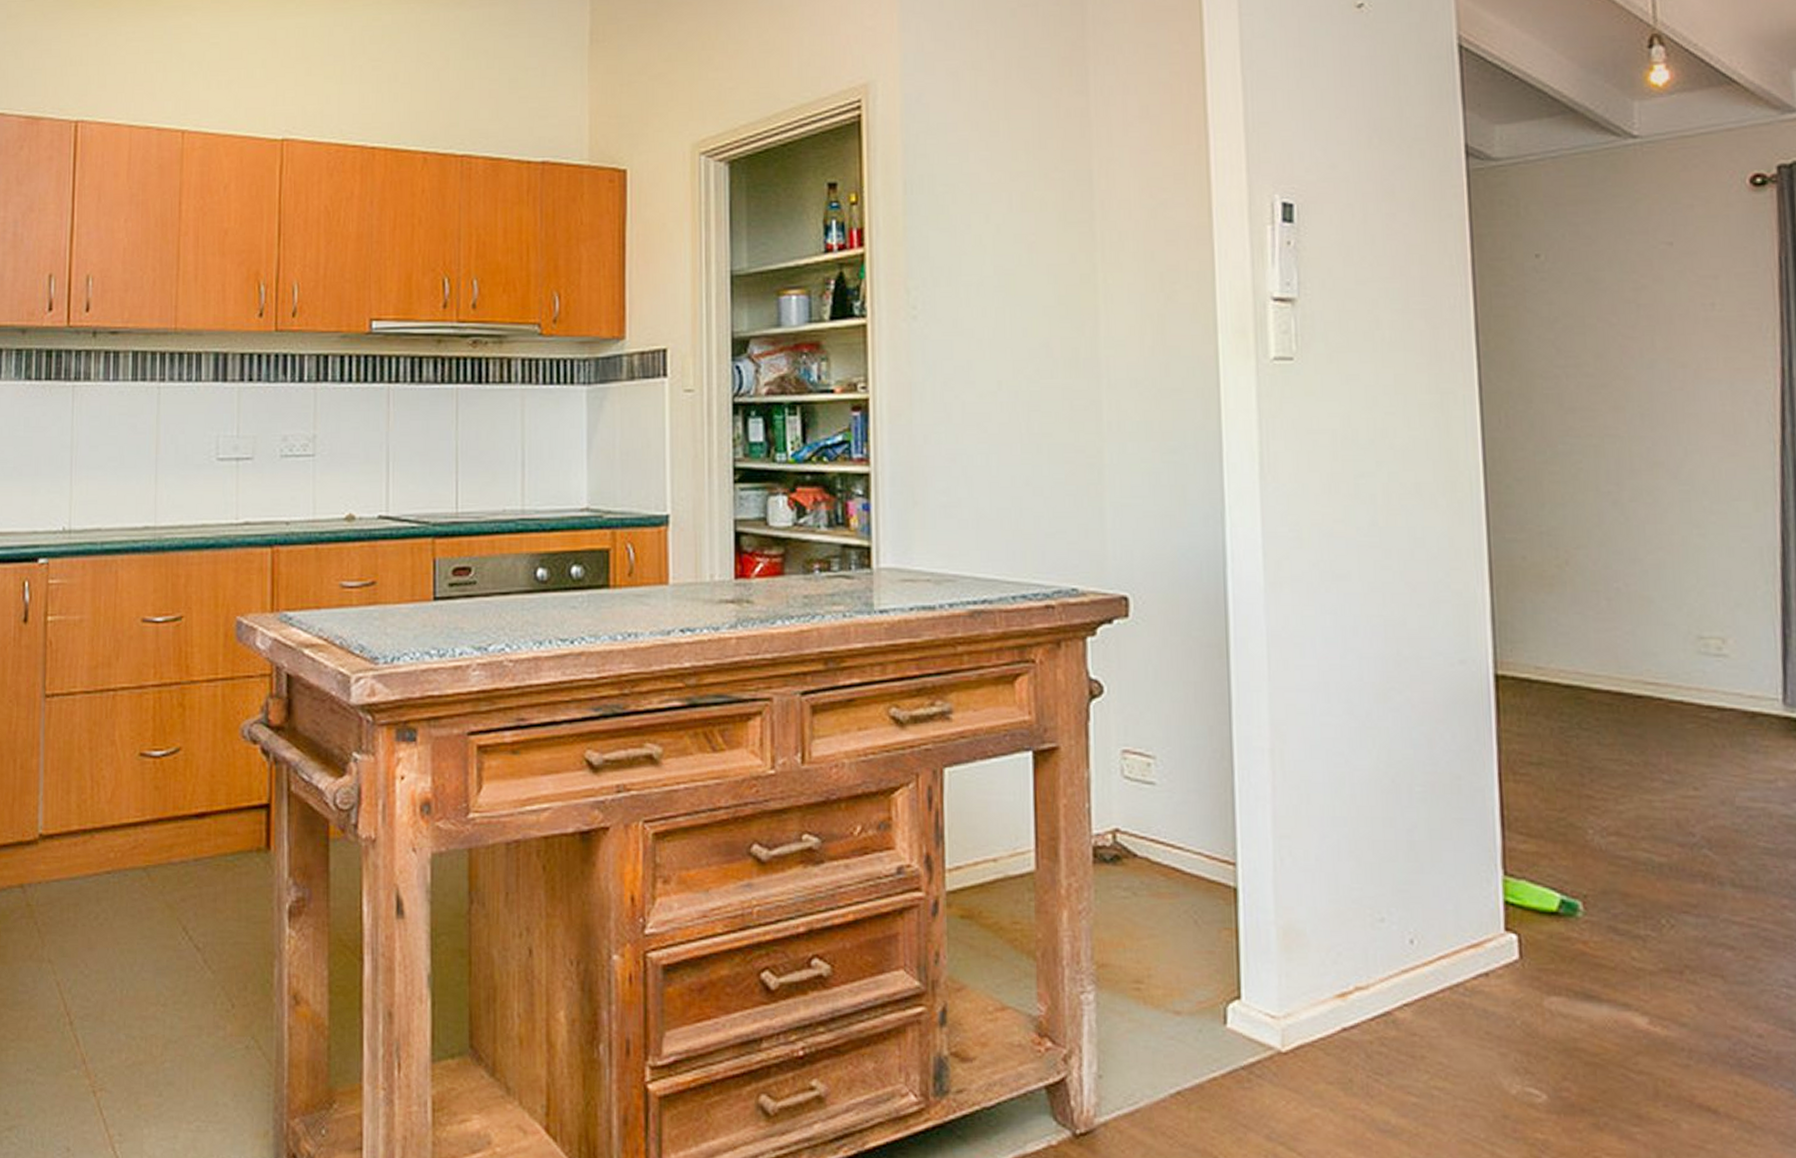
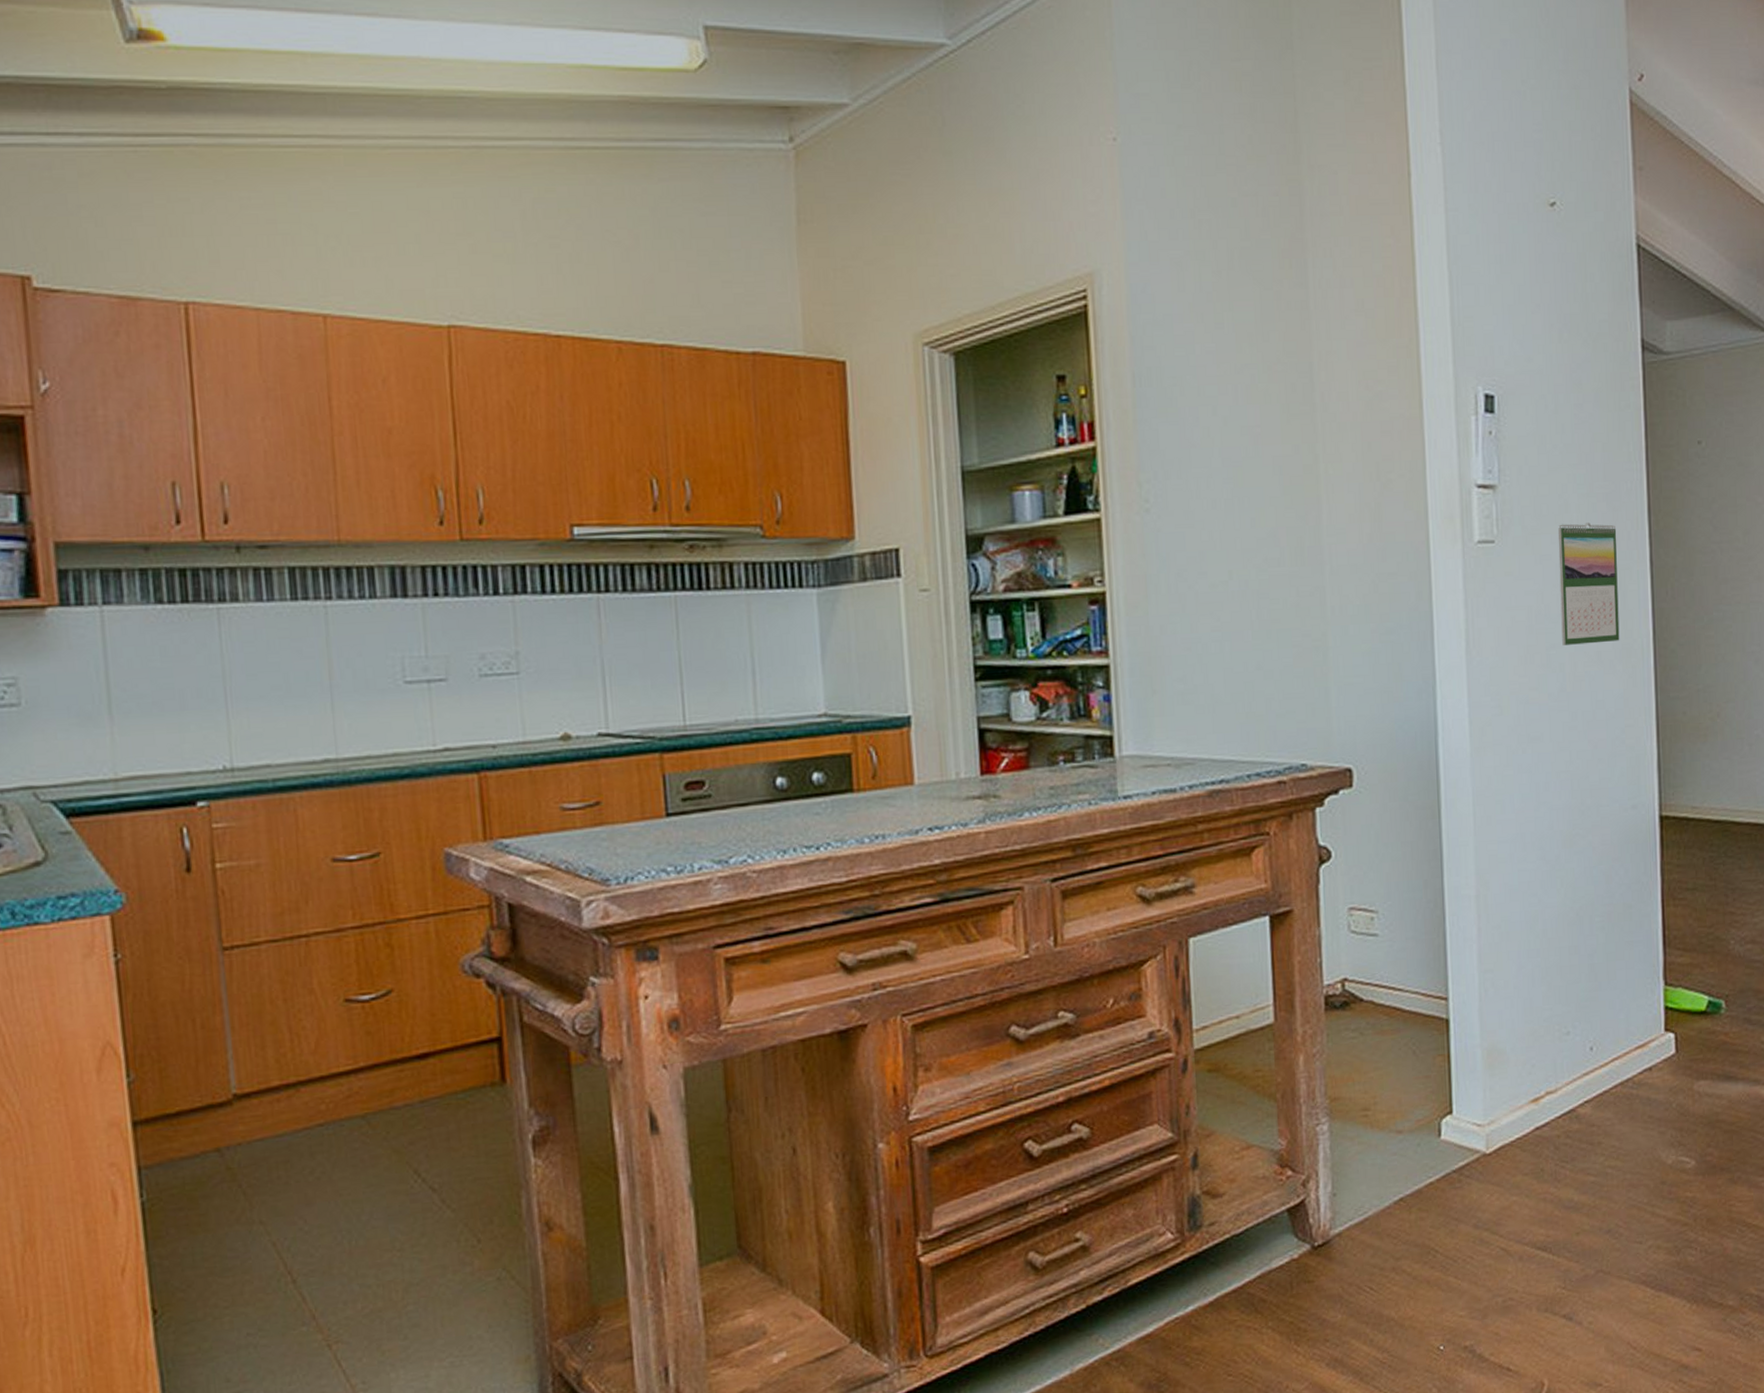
calendar: none [1367,341,1443,474] -> present [1558,523,1620,645]

